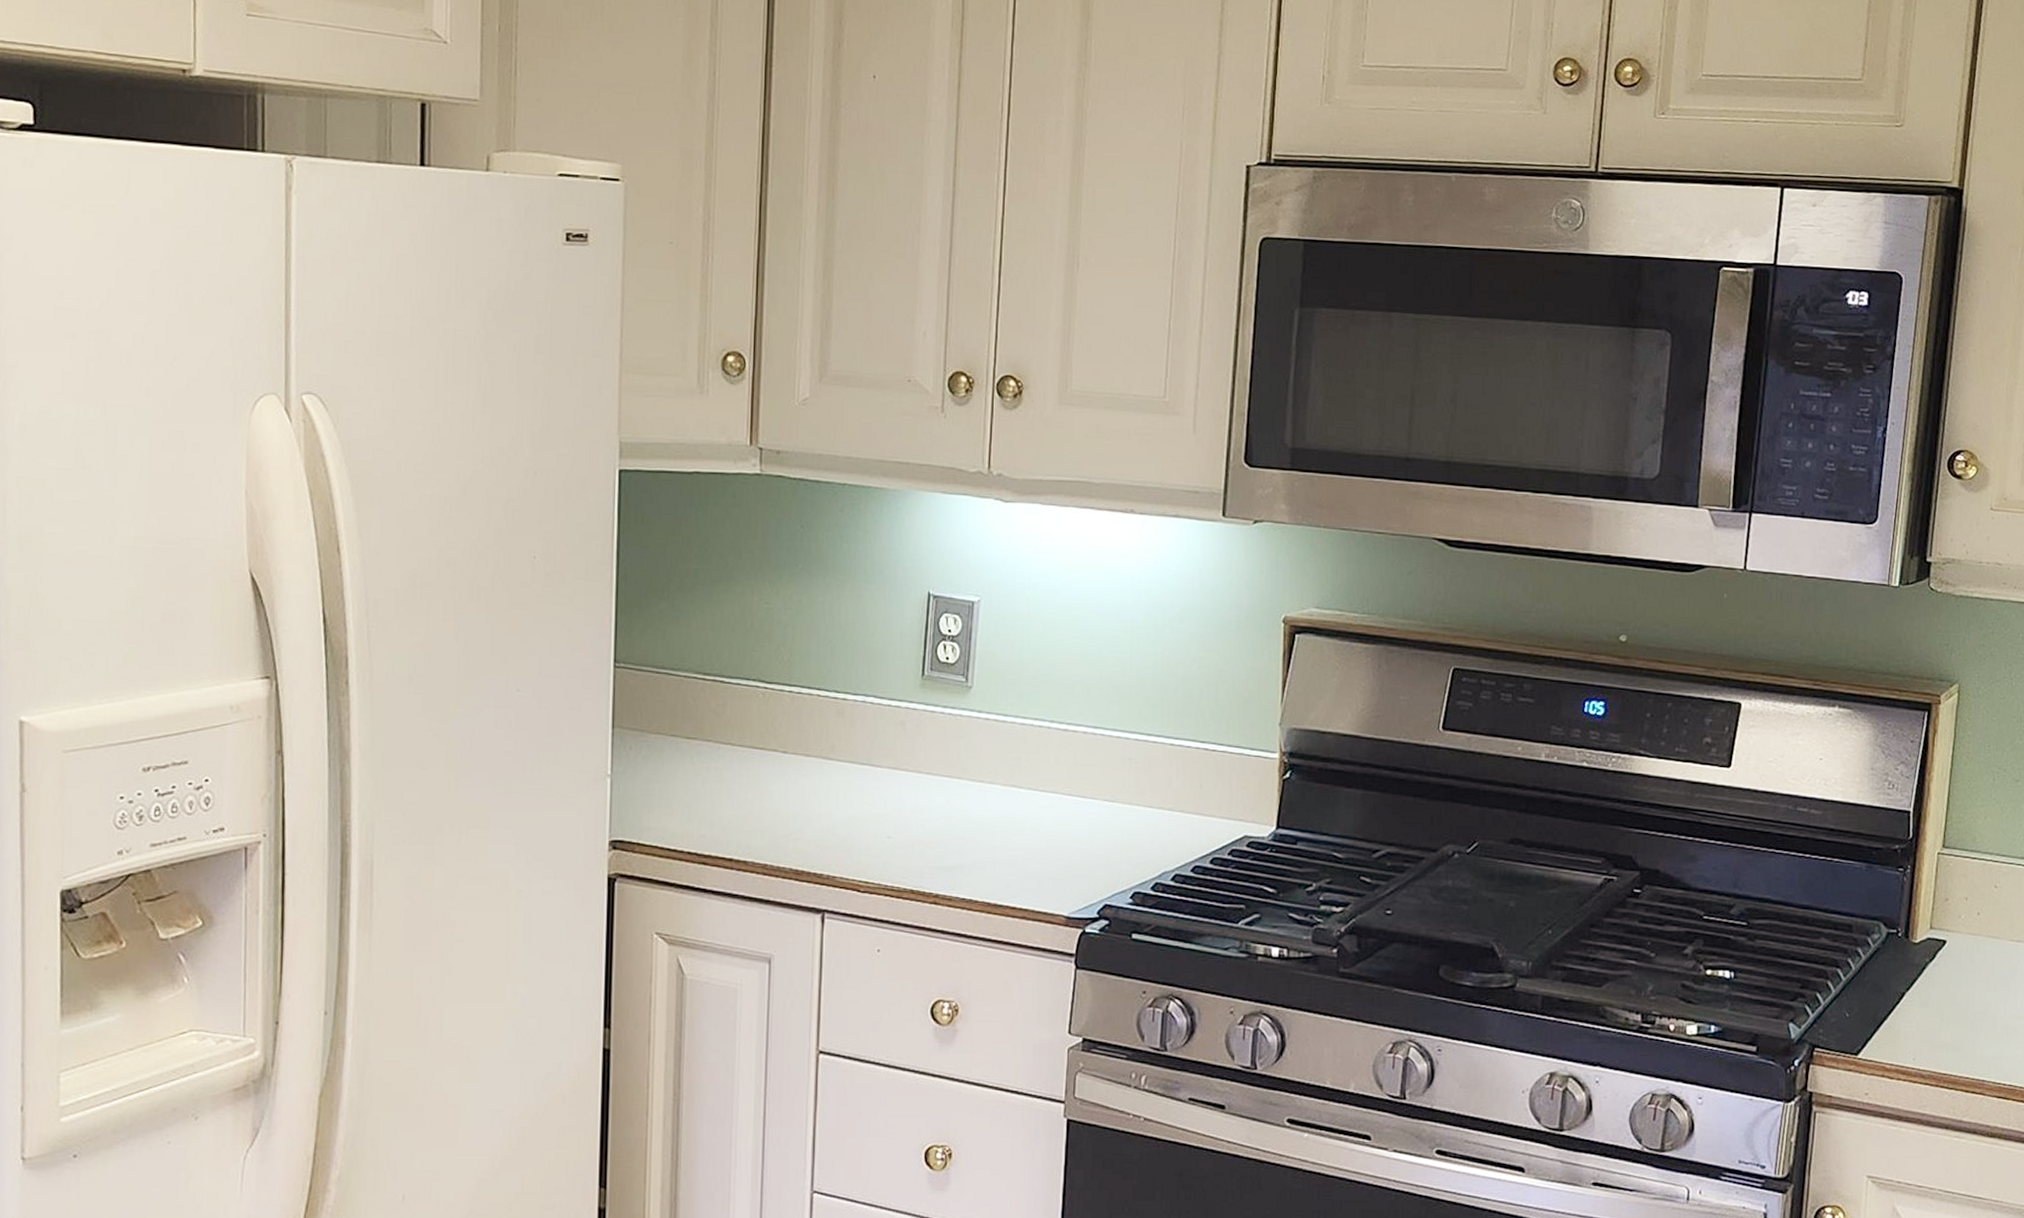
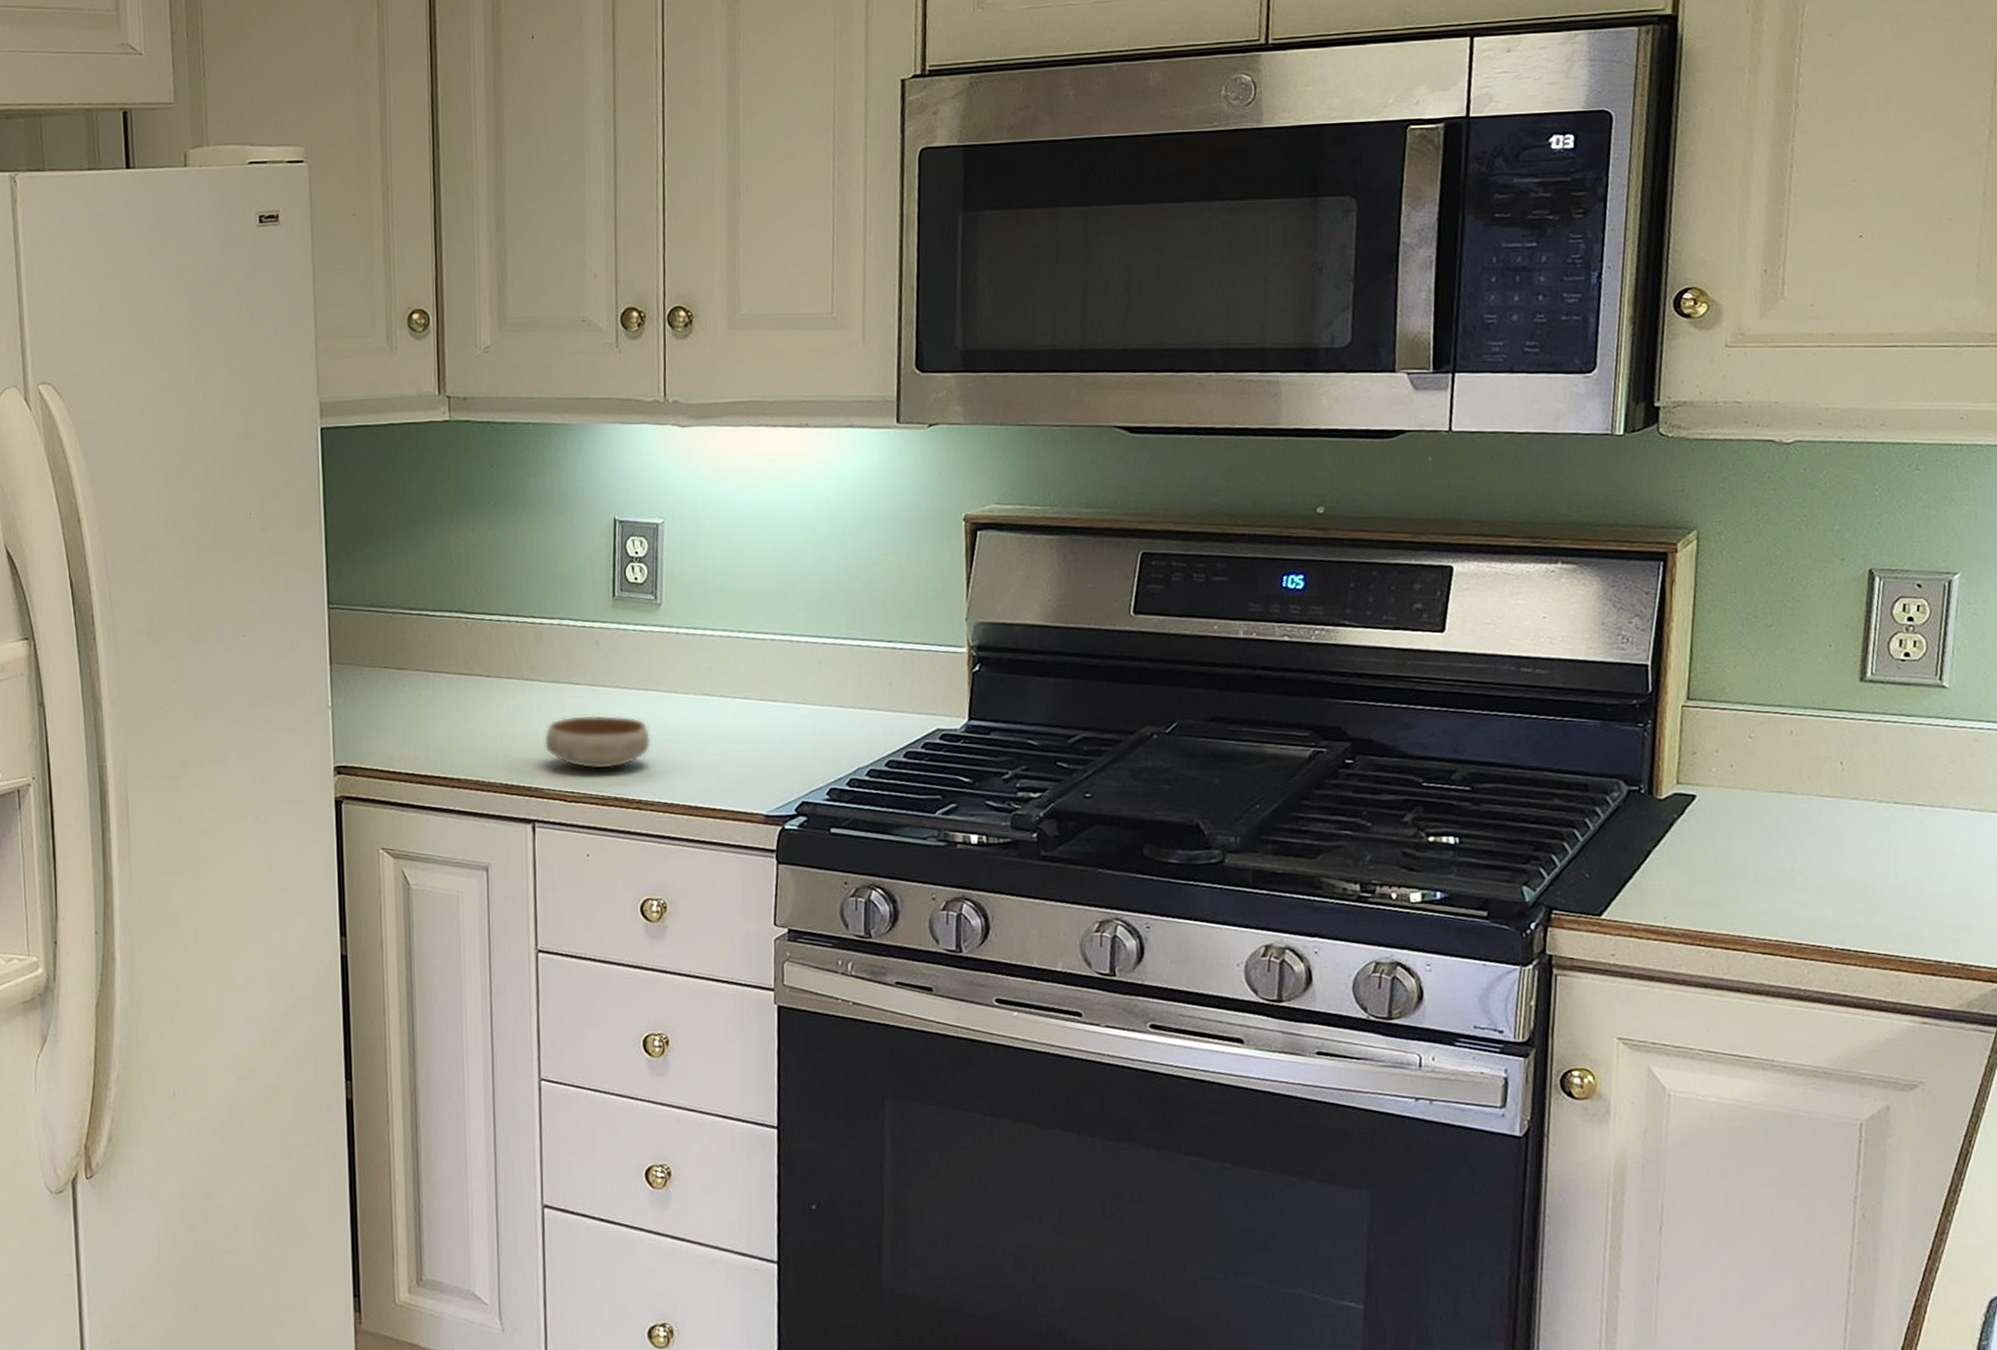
bowl: none [839,799,953,860] -> present [544,714,651,770]

